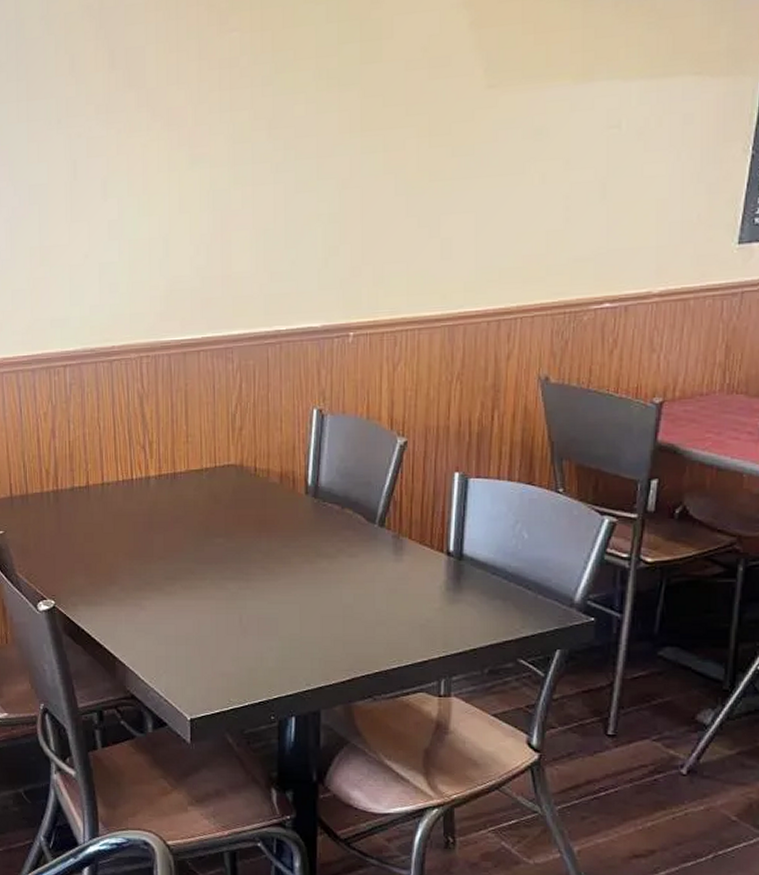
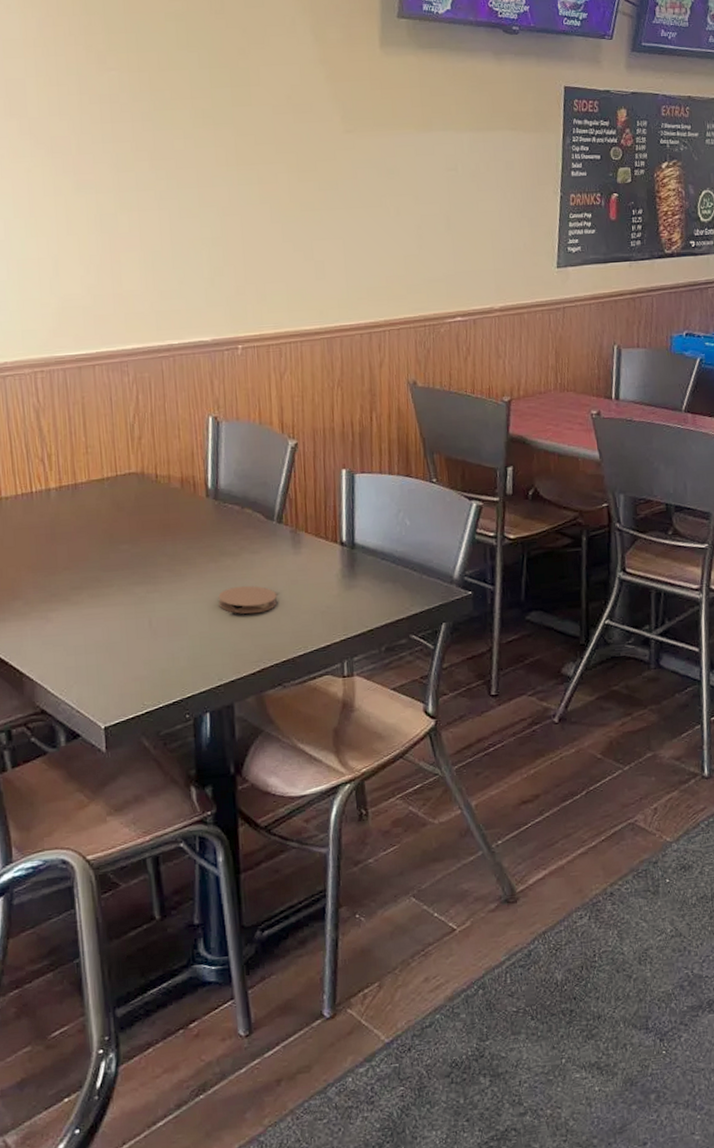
coaster: none [311,591,374,620] -> present [218,586,278,614]

